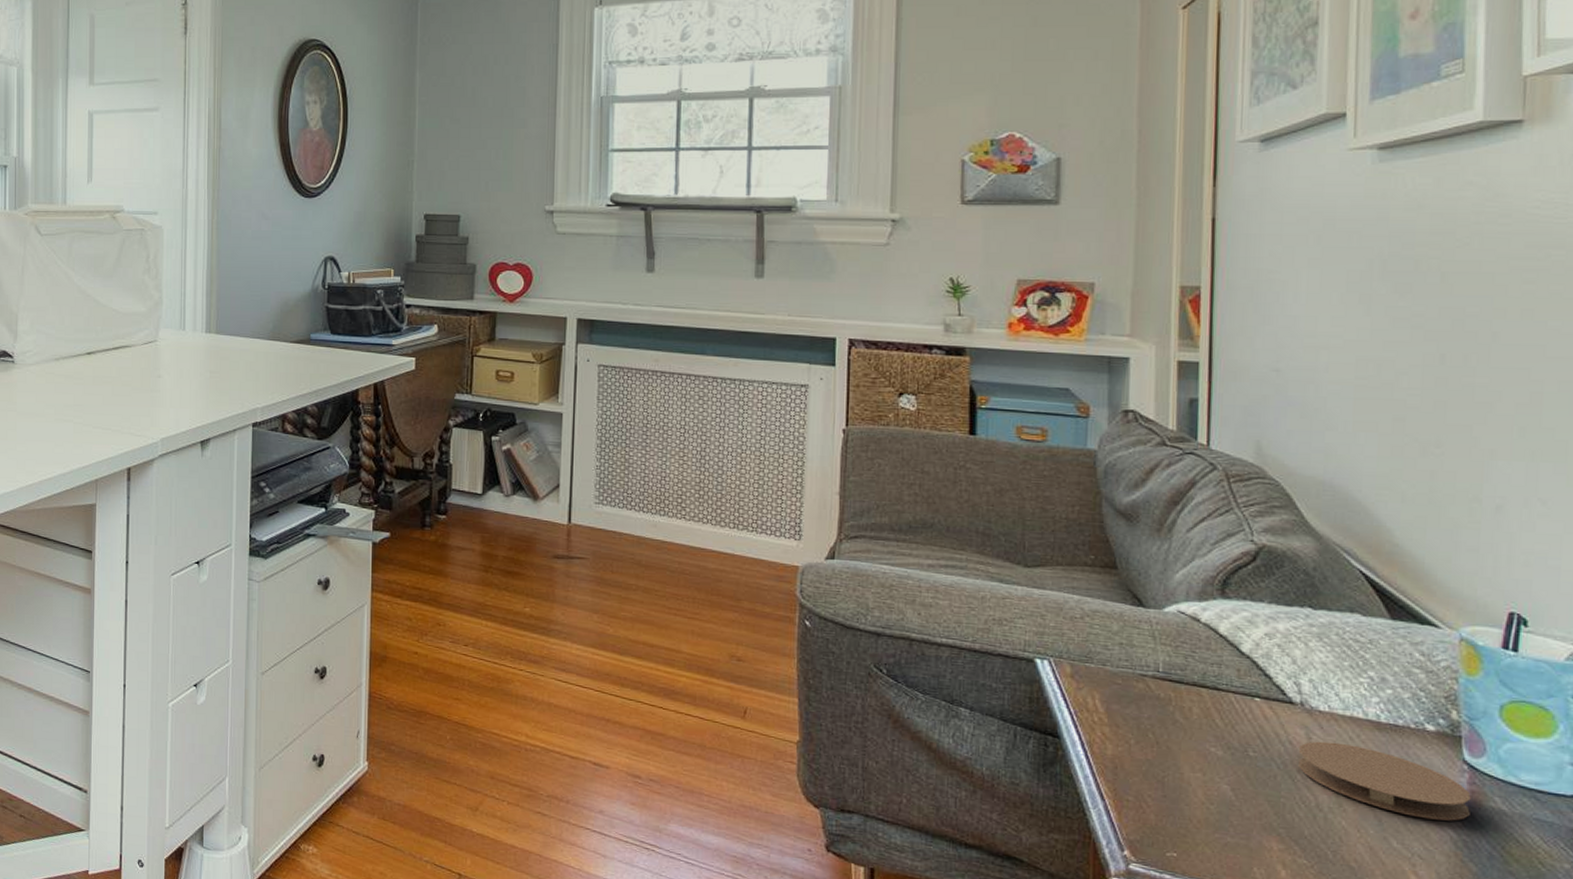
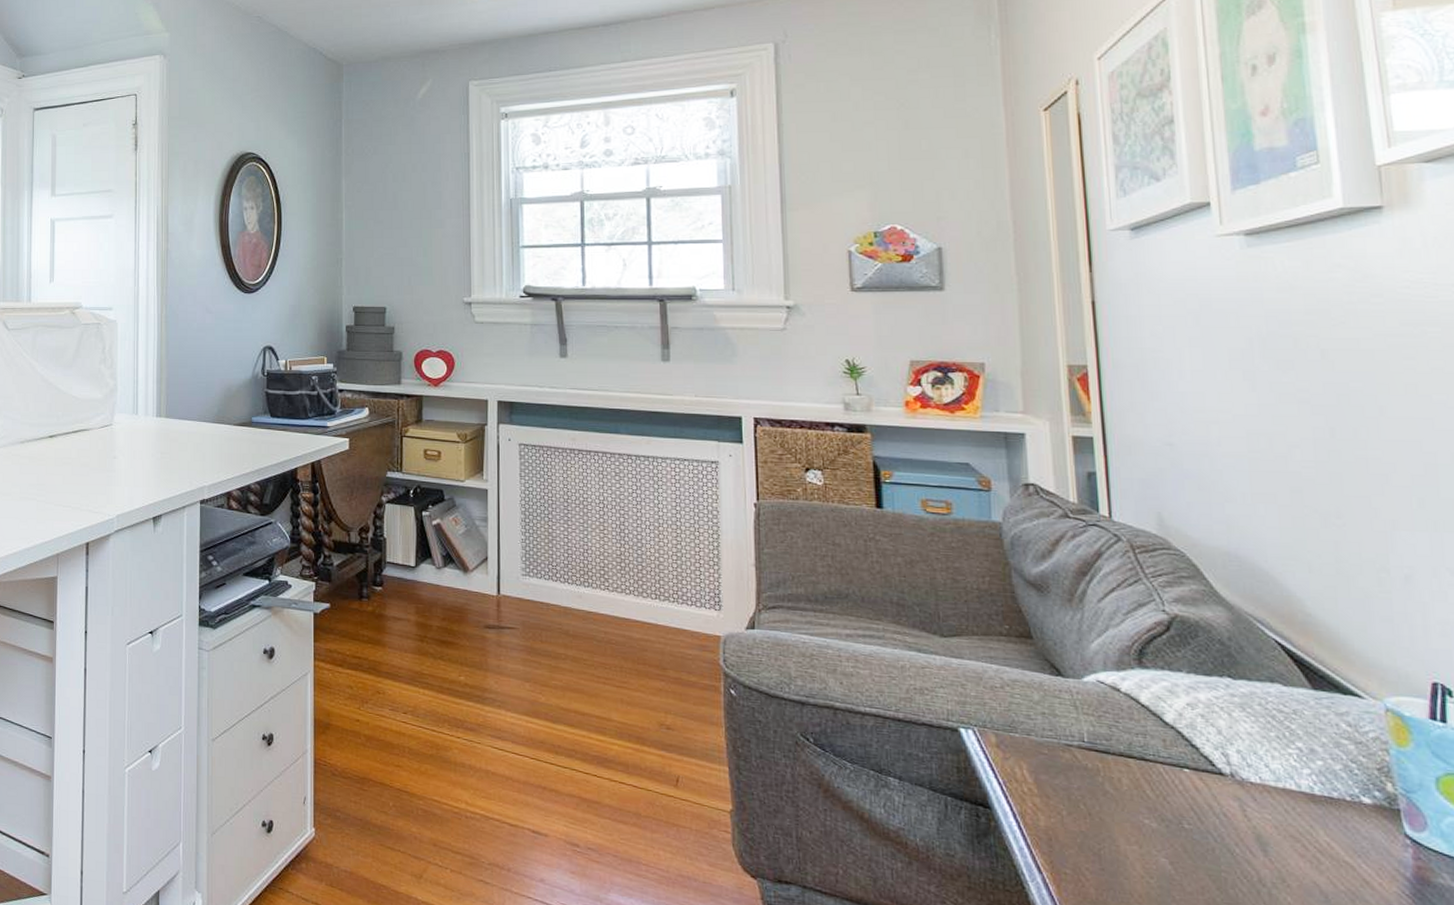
coaster: present [1299,741,1471,821] -> none [1235,813,1419,898]

